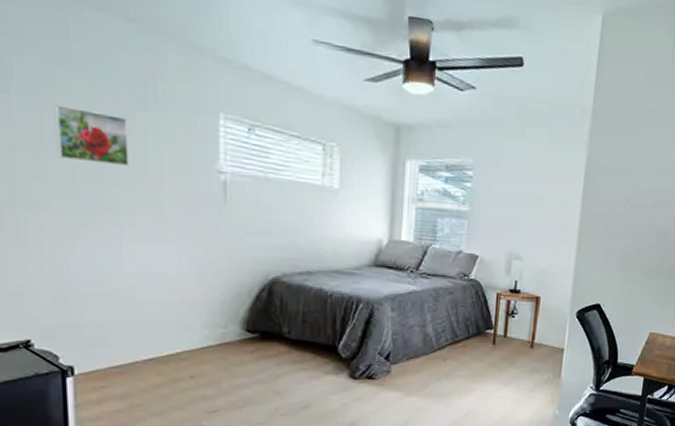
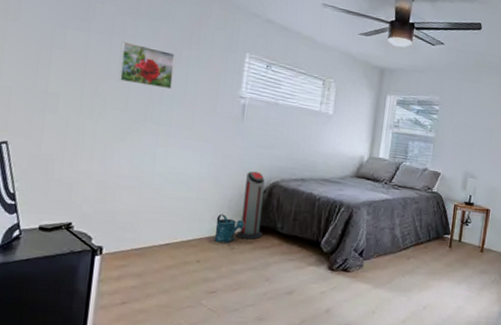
watering can: none [208,320,244,354] -> present [214,214,245,244]
air purifier: none [234,266,266,348] -> present [236,171,265,240]

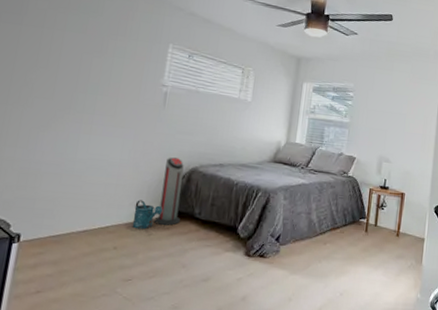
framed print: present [118,41,175,90] -> none [46,33,102,79]

